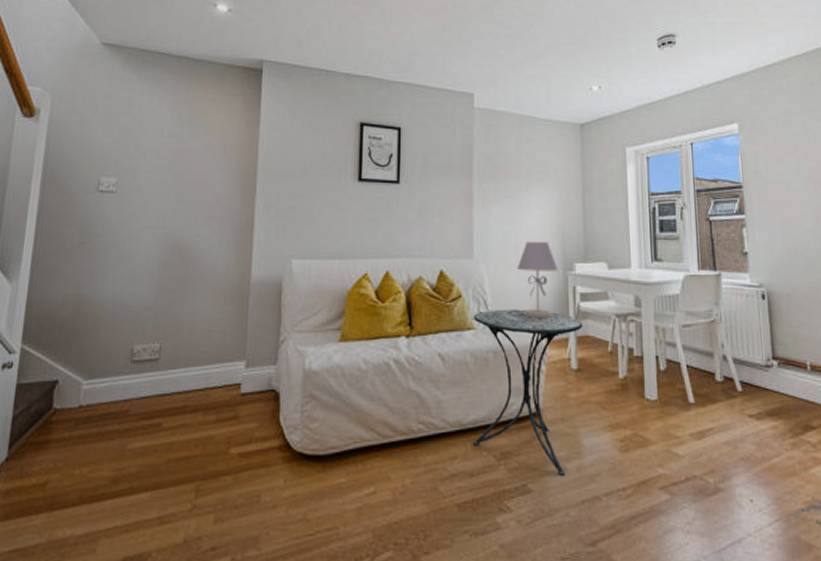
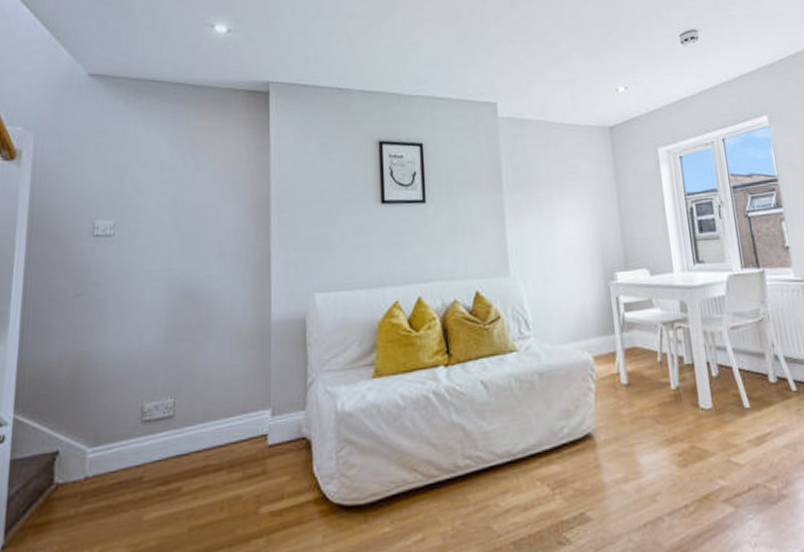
side table: present [472,309,583,475] -> none [515,325,630,499]
table lamp: present [516,241,559,318] -> none [555,251,600,334]

